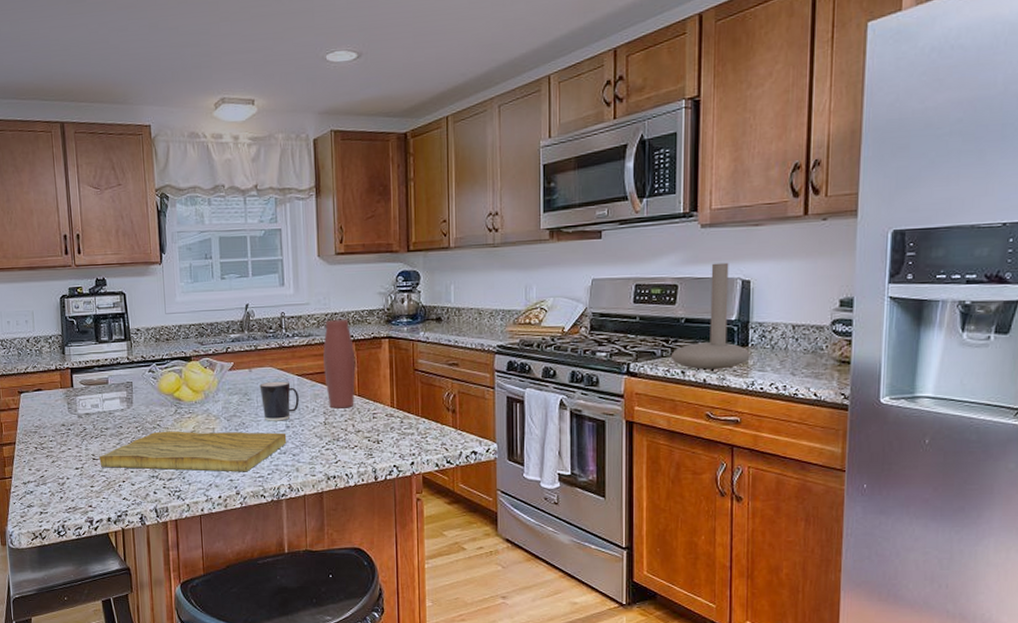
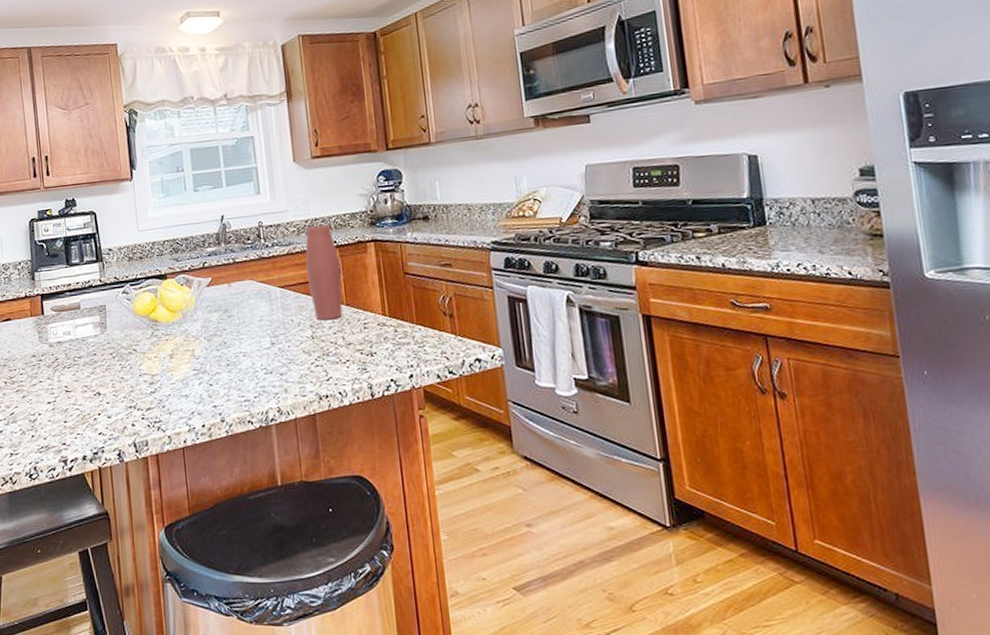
cutting board: present [99,431,287,472] -> none [72,350,273,400]
mug: present [259,381,299,421] -> none [240,294,284,339]
paper towel holder: present [670,262,750,370] -> none [681,138,770,254]

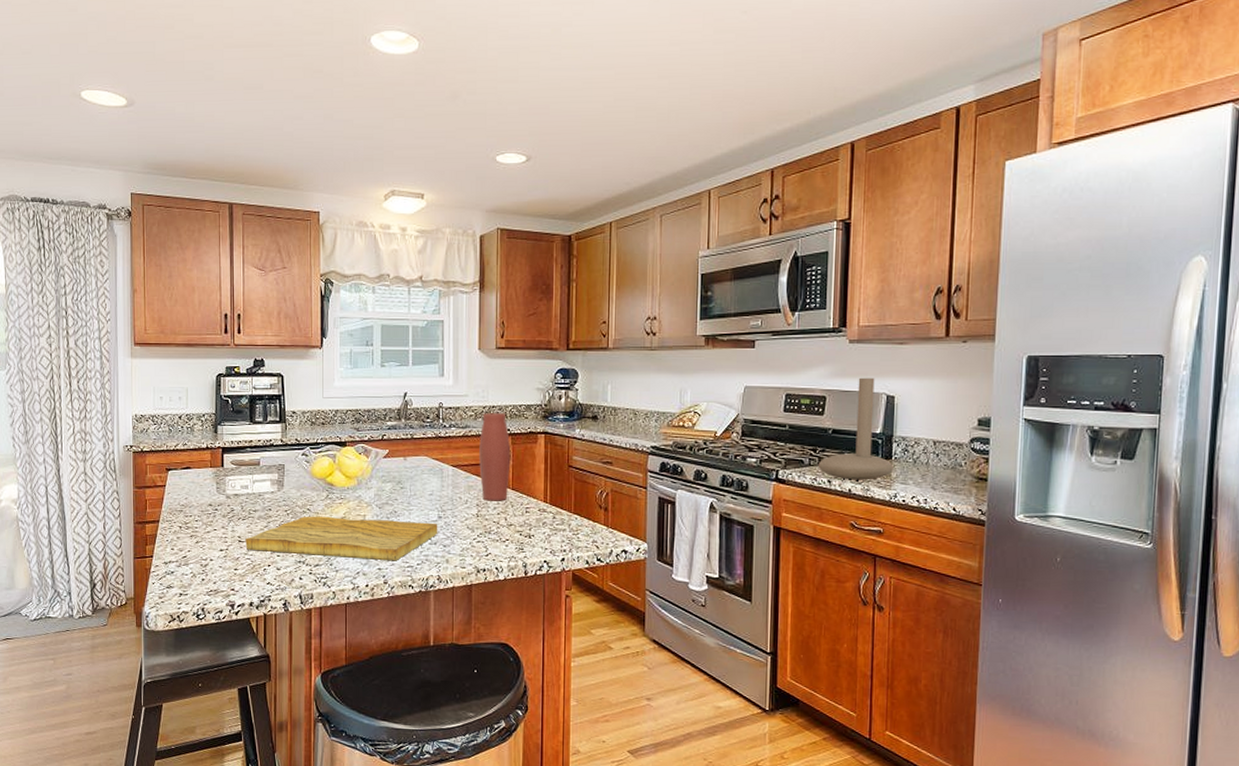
cutting board: none [72,350,273,400] -> present [245,516,438,561]
paper towel holder: none [681,138,770,254] -> present [818,377,894,481]

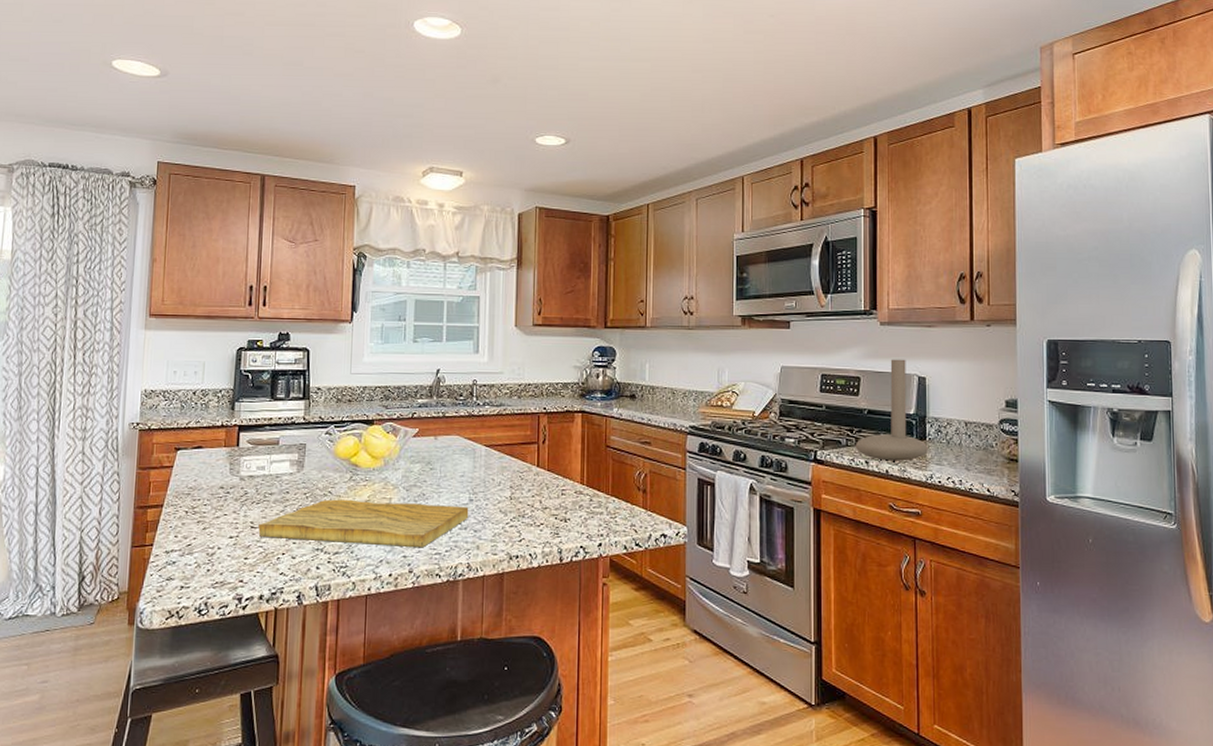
vase: present [479,413,511,501] -> none [513,391,547,483]

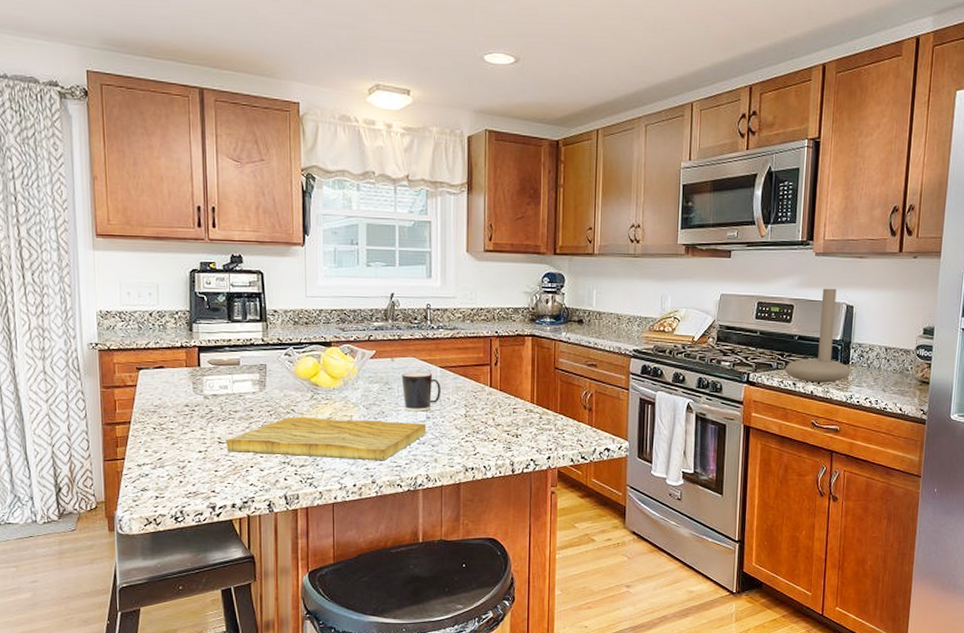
mug: none [444,451,485,494] -> present [401,372,441,412]

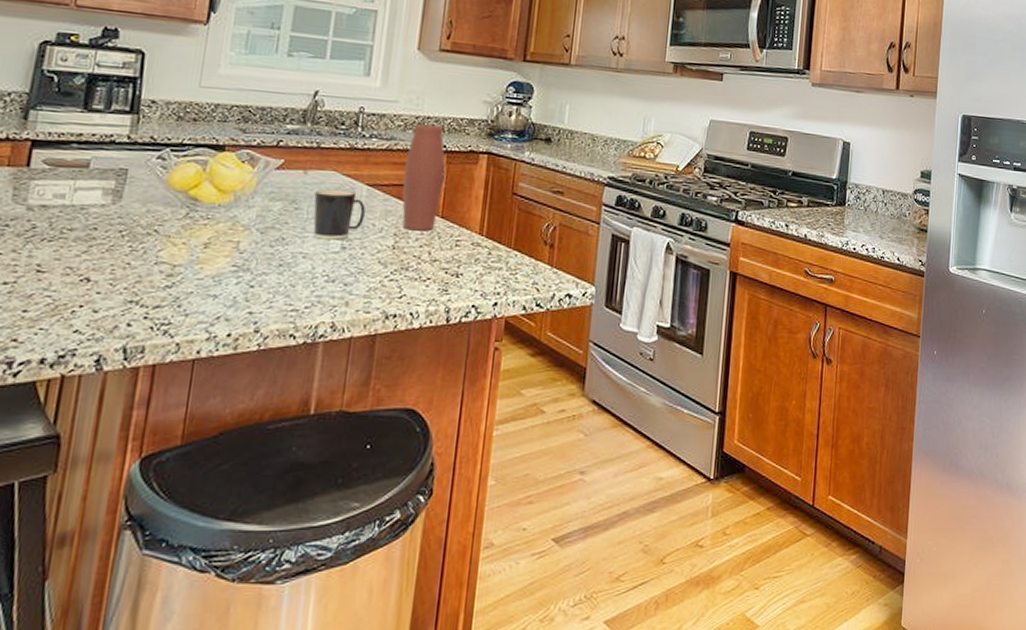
cutting board: present [226,416,427,461] -> none [46,239,340,303]
vase: none [467,315,499,402] -> present [402,124,445,231]
paper towel holder: present [784,288,850,383] -> none [776,121,847,227]

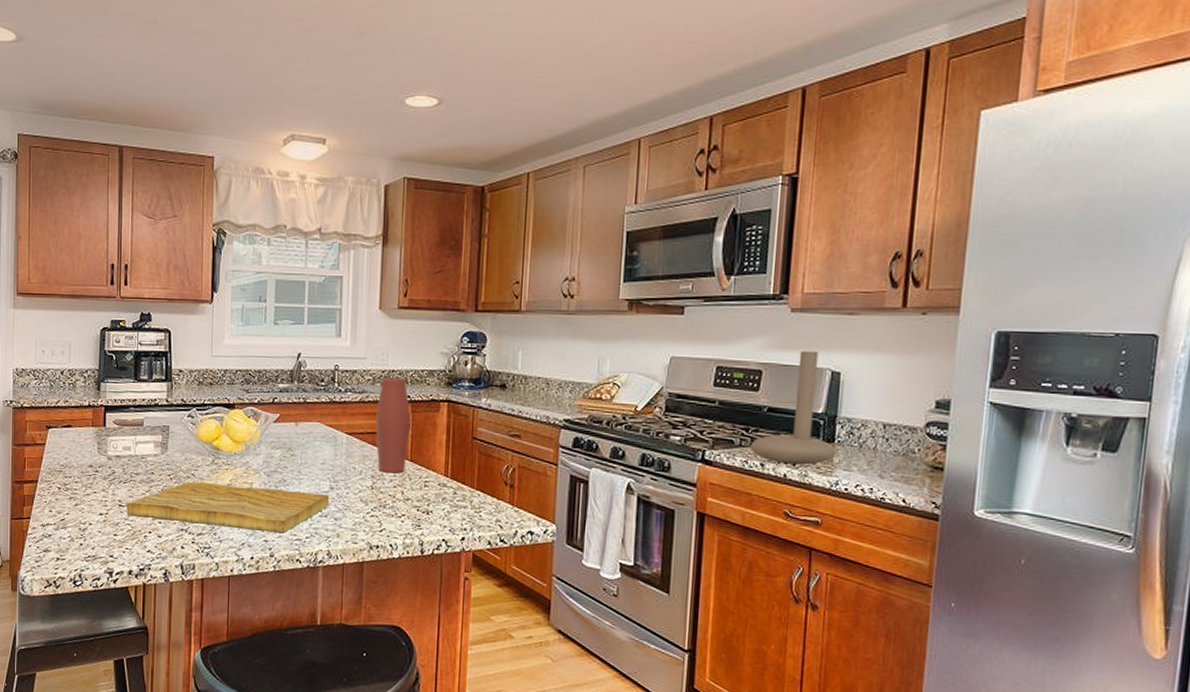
cutting board: none [46,239,340,303] -> present [126,481,330,534]
mug: present [313,189,366,240] -> none [305,437,346,482]
paper towel holder: none [776,121,847,227] -> present [749,350,836,465]

